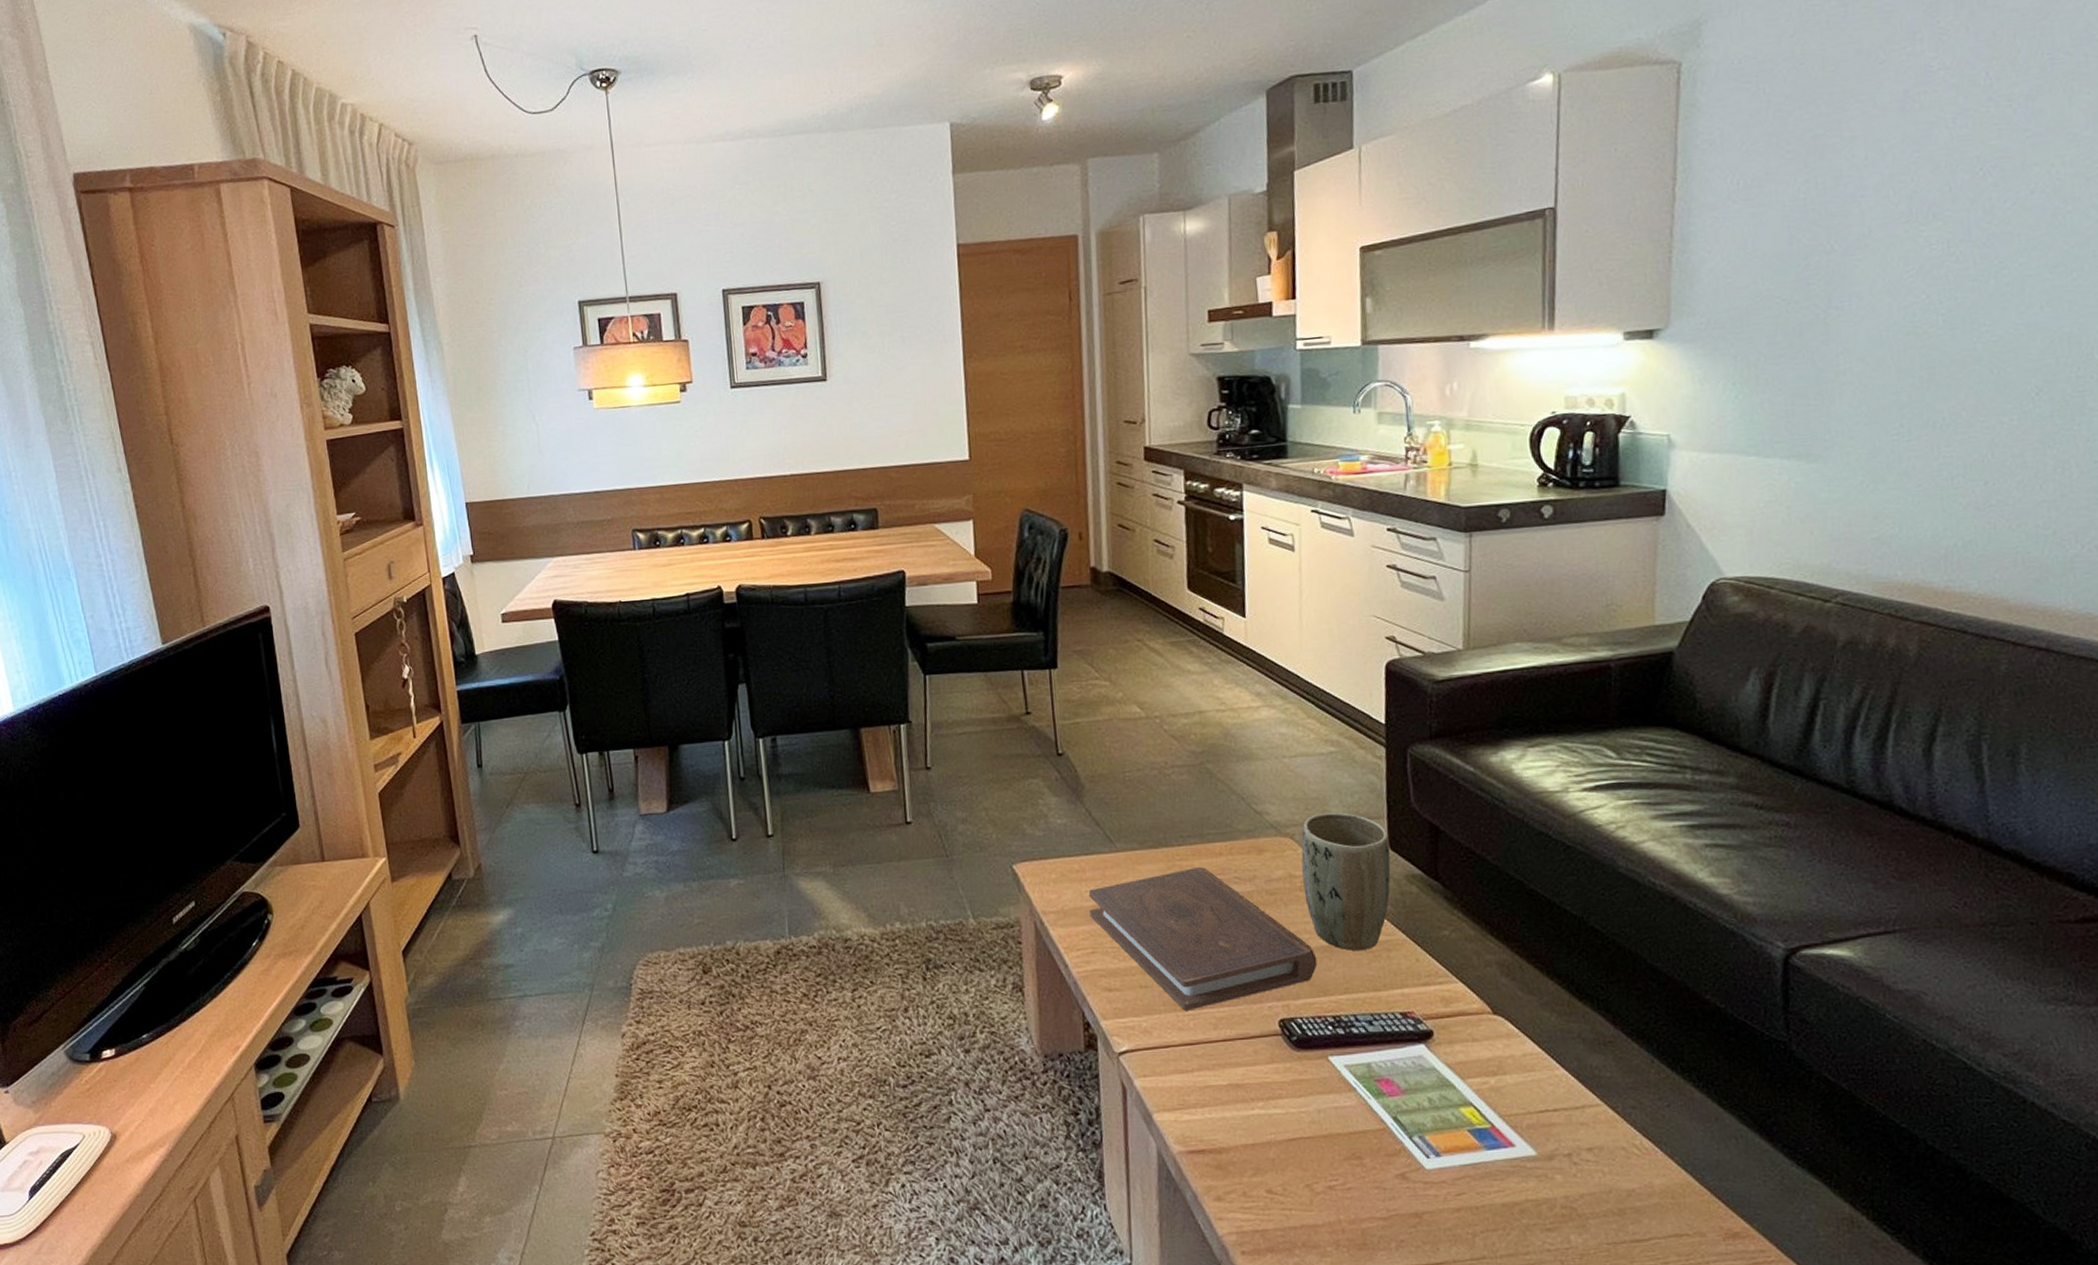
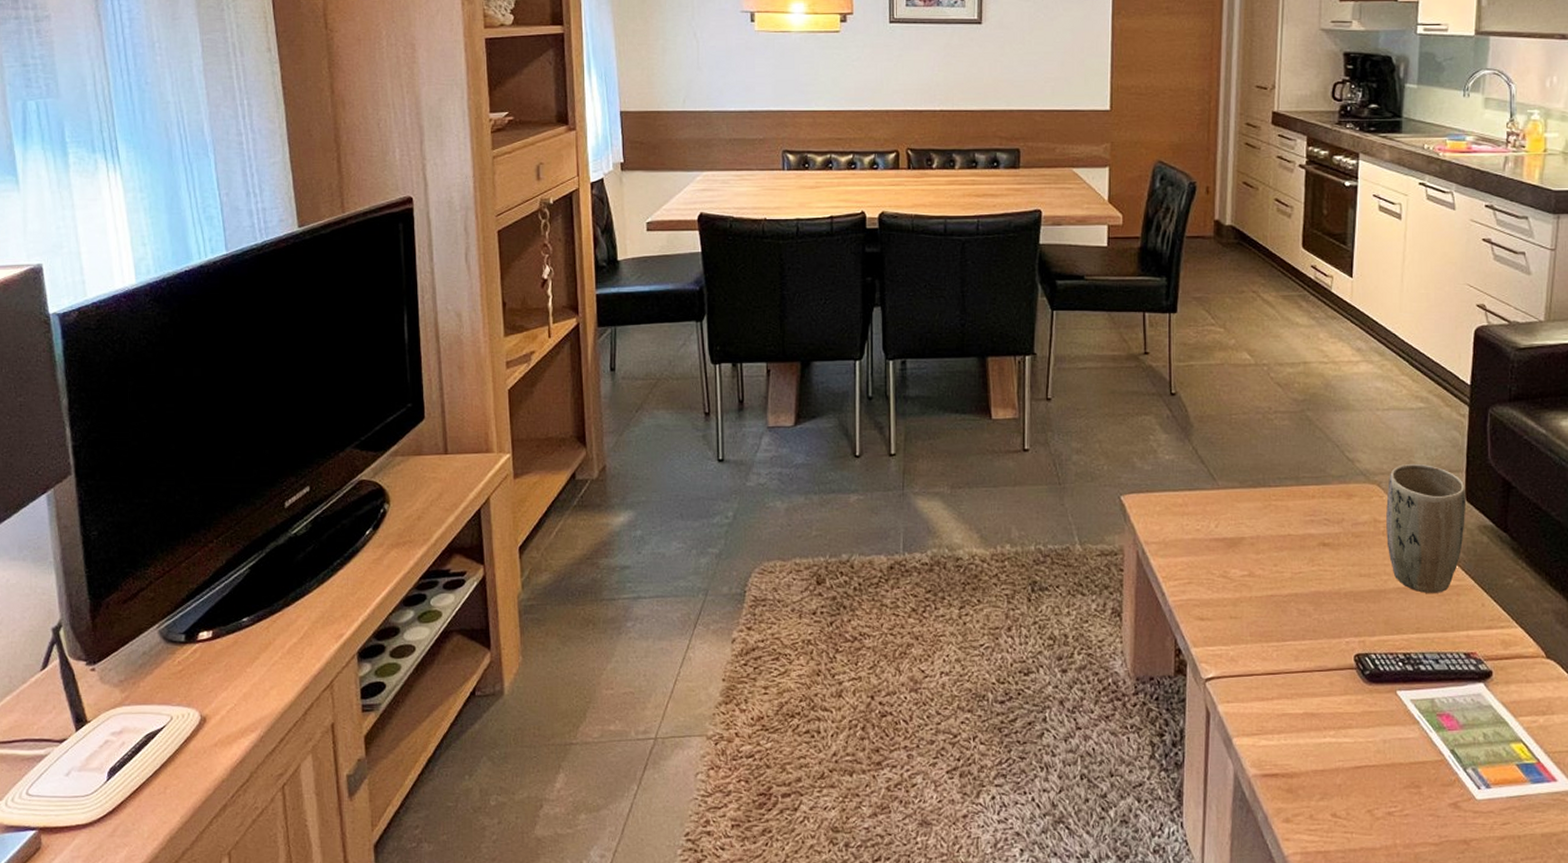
book: present [1088,867,1317,1011] -> none [1189,508,1393,642]

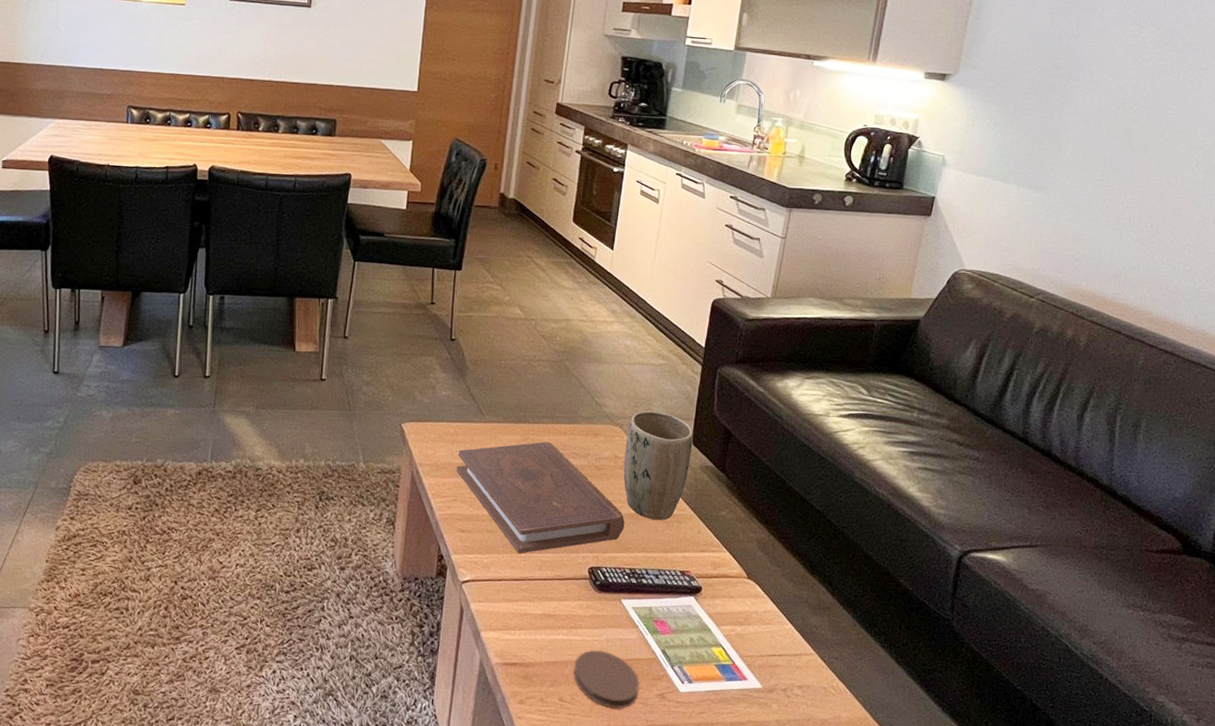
book: none [1189,508,1393,642] -> present [457,442,625,554]
coaster: none [1347,753,1428,824] -> present [573,650,640,709]

